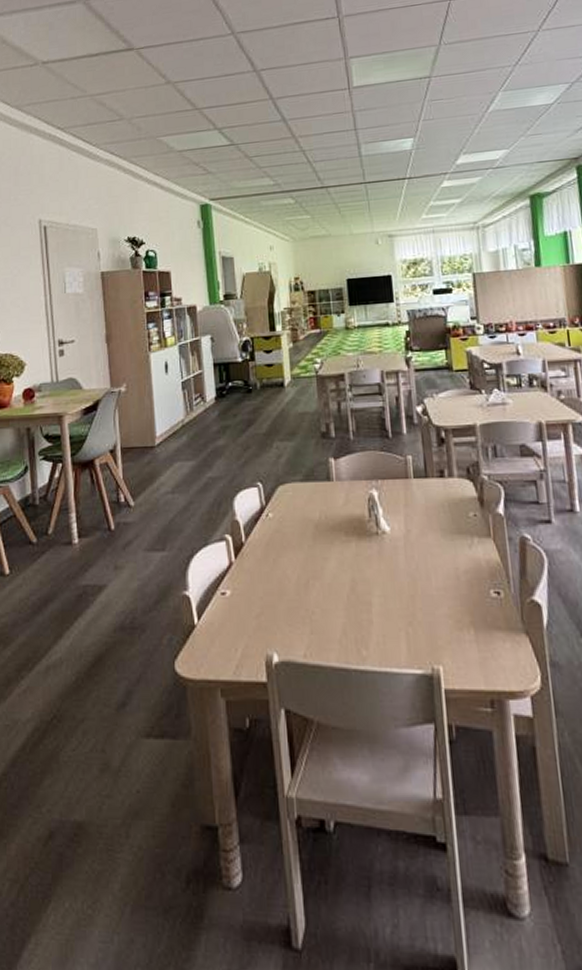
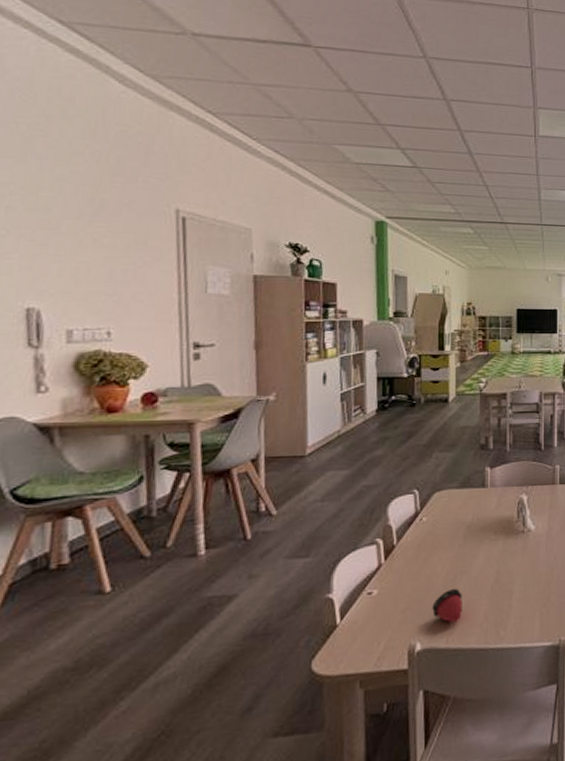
fruit: none [286,594,318,635] -> present [432,588,463,623]

